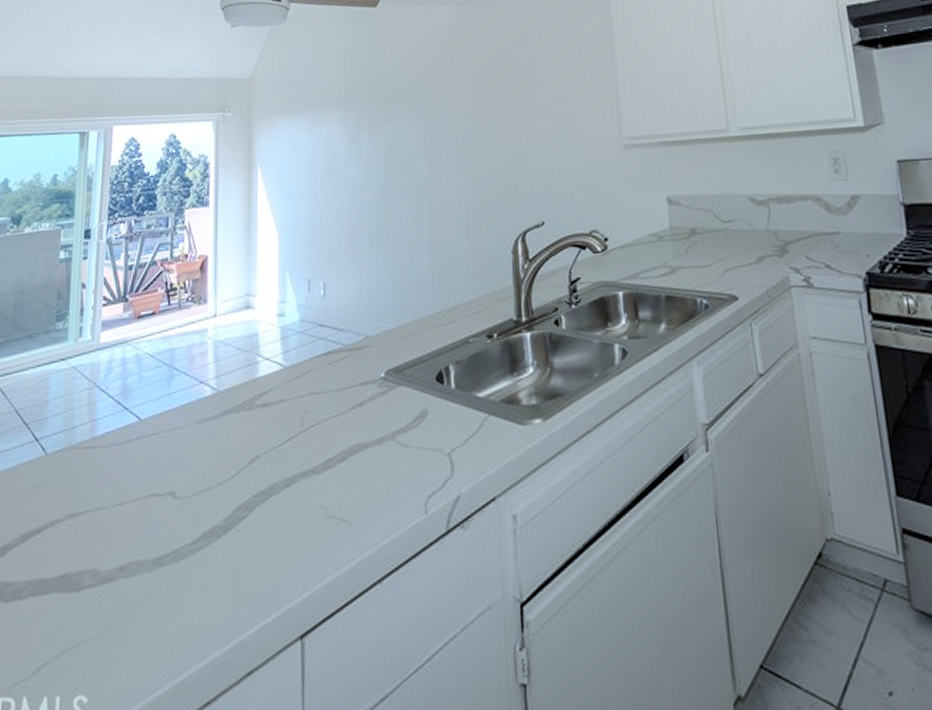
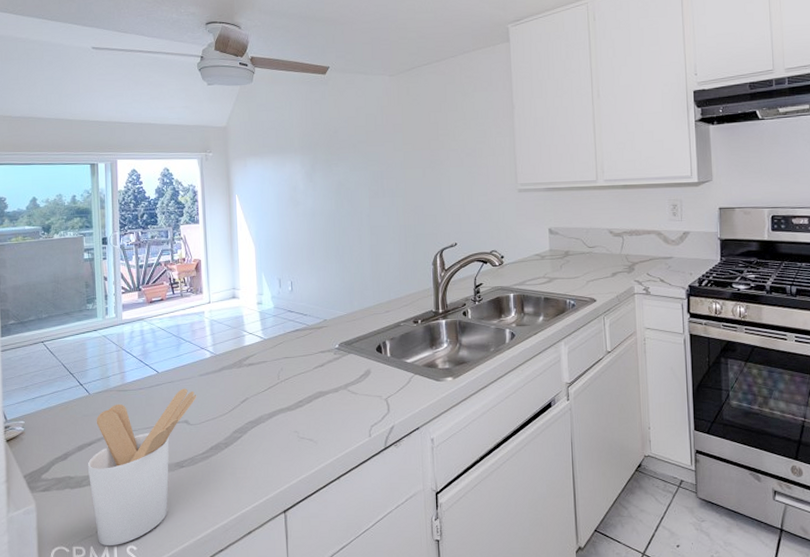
utensil holder: none [32,442,190,697] -> present [87,388,197,546]

